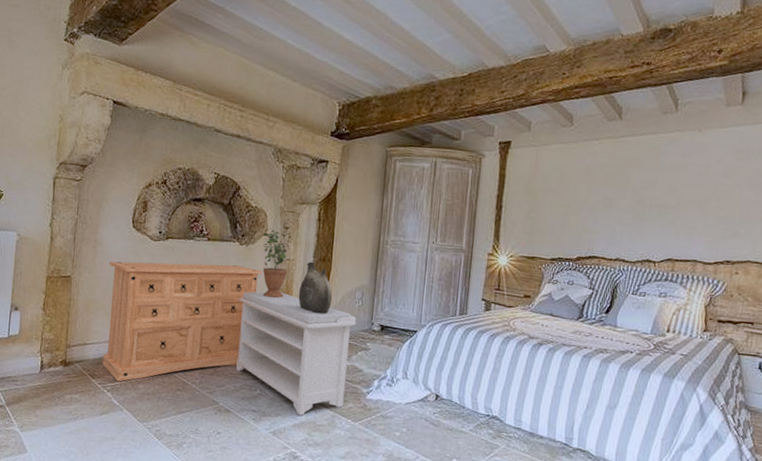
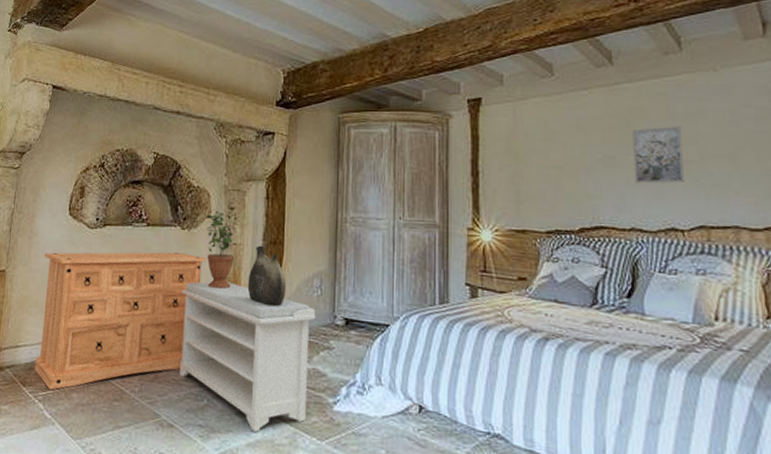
wall art: none [624,176,668,224] -> present [632,126,686,184]

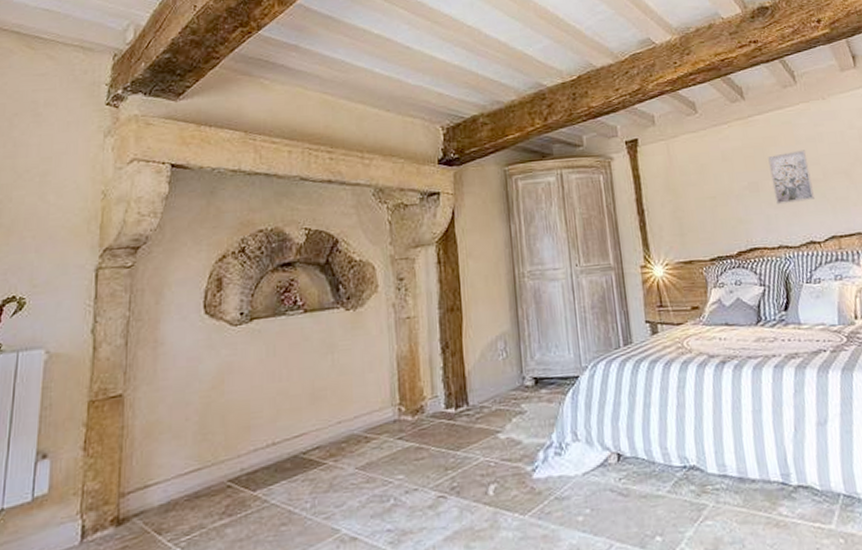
dresser: present [34,252,206,390] -> none [172,336,378,532]
bench: present [180,281,316,432] -> none [352,360,506,523]
potted plant: present [206,209,235,289] -> none [372,283,410,371]
ceramic jug: present [247,245,287,306] -> none [426,314,470,379]

